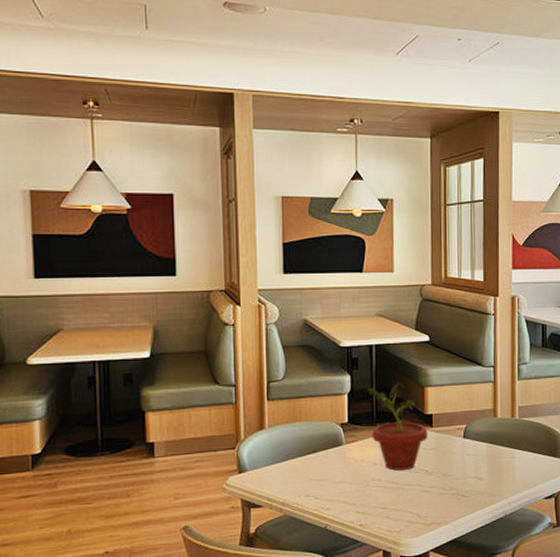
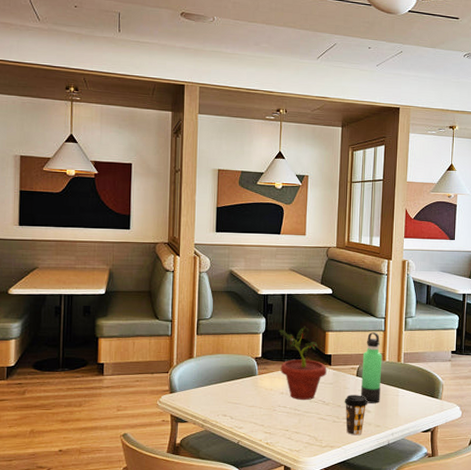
coffee cup: none [450,460,478,509] -> present [344,395,367,436]
thermos bottle: none [469,384,494,469] -> present [360,332,383,403]

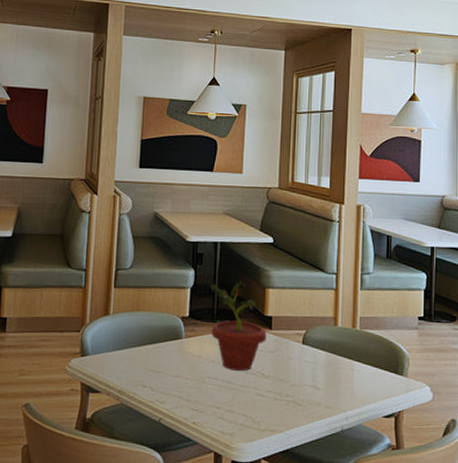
coffee cup: present [344,395,367,436] -> none [287,366,316,418]
thermos bottle: present [360,332,383,403] -> none [307,291,334,379]

